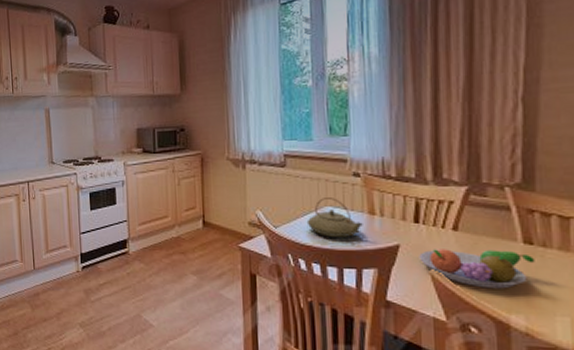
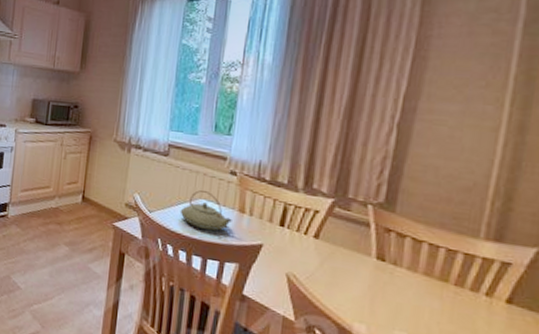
fruit bowl: present [419,249,535,289] -> none [279,252,384,299]

